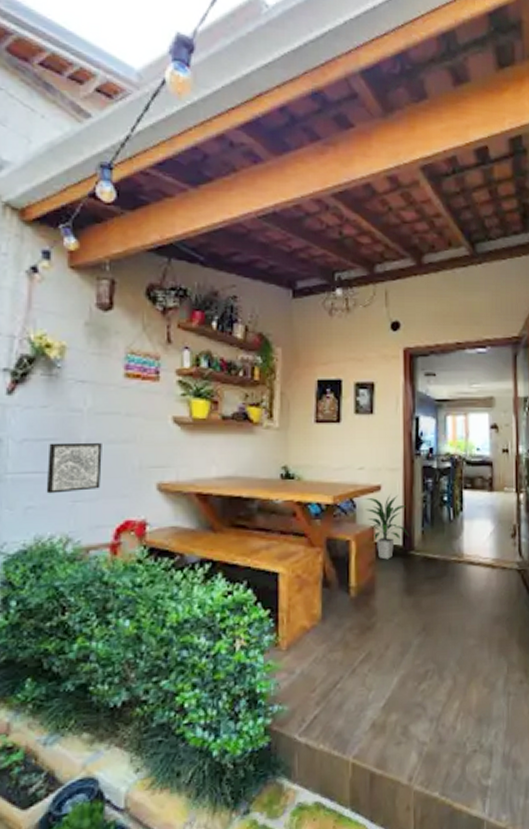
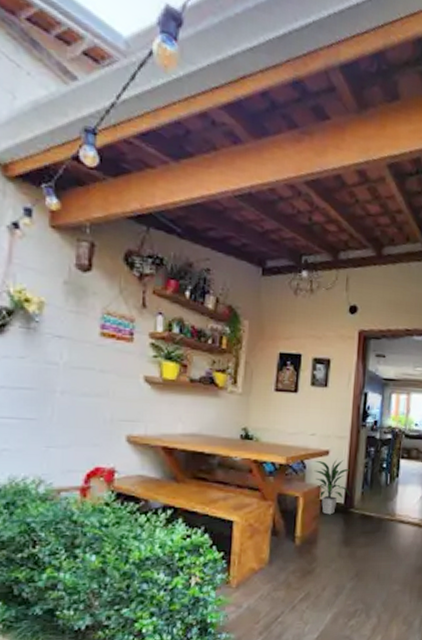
wall art: present [46,442,102,494] -> none [21,391,76,439]

